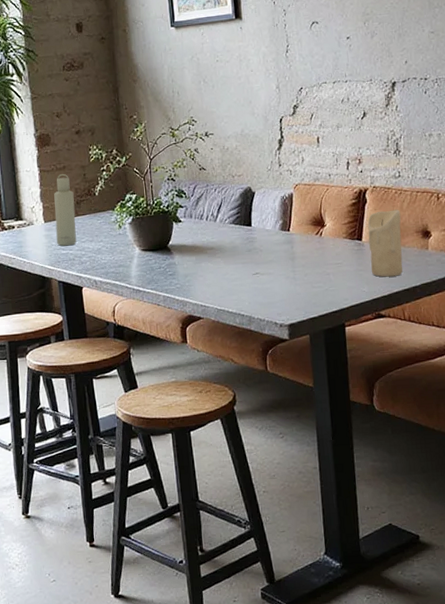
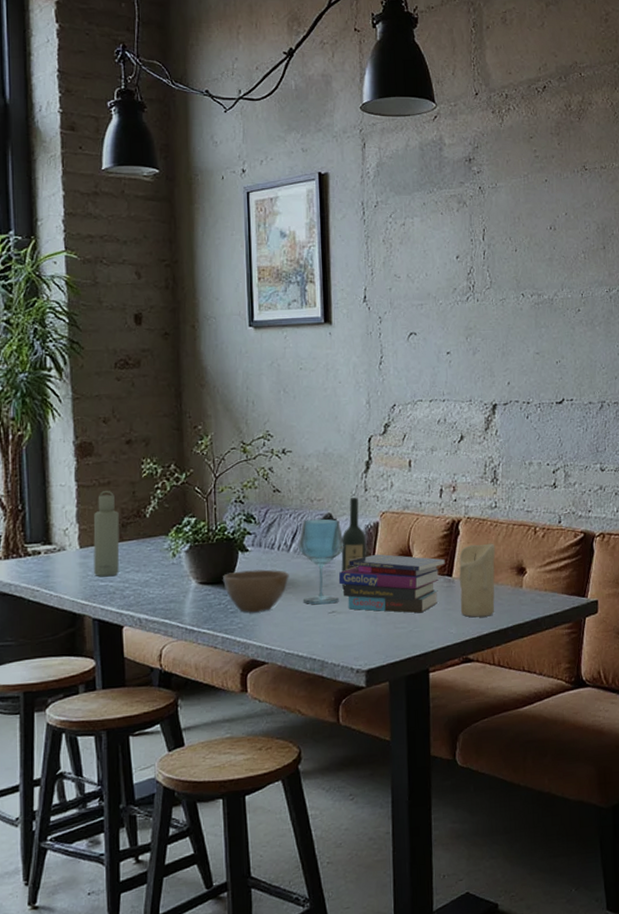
bowl: none [161,237,217,275] -> present [223,569,289,613]
wine glass: none [223,192,264,267] -> present [298,518,344,605]
books: none [260,221,355,274] -> present [338,554,445,613]
wine bottle: none [261,172,284,254] -> present [341,498,366,590]

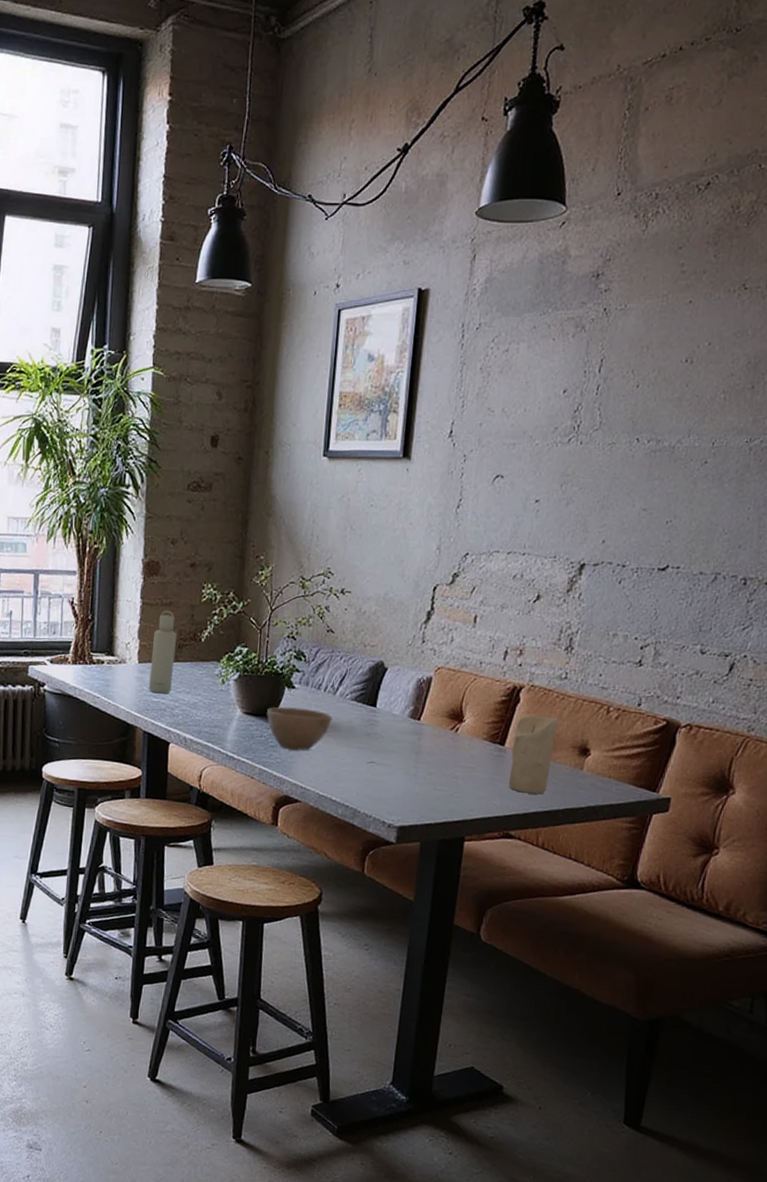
wine glass: present [298,518,344,605] -> none [342,664,393,754]
books: present [338,554,445,613] -> none [381,710,499,779]
wine bottle: present [341,498,366,590] -> none [384,648,417,742]

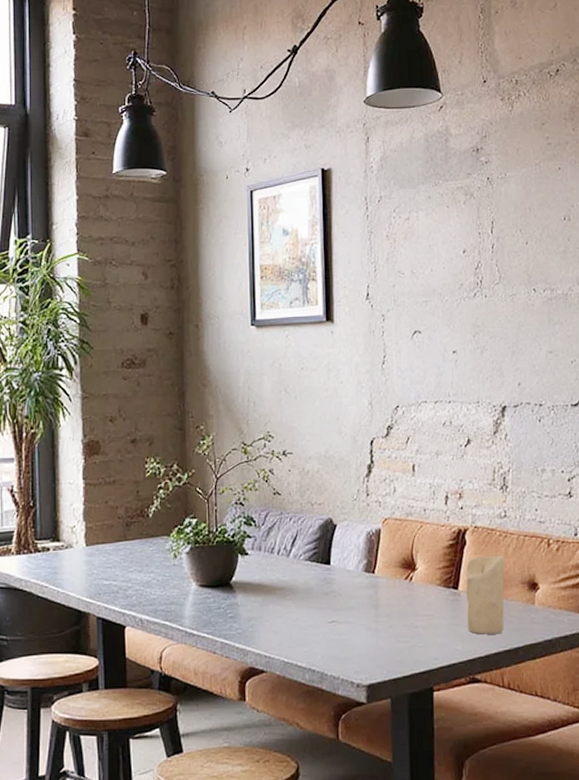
bottle: present [149,610,177,694] -> none [99,488,123,576]
bowl: present [267,706,333,751] -> none [223,574,289,619]

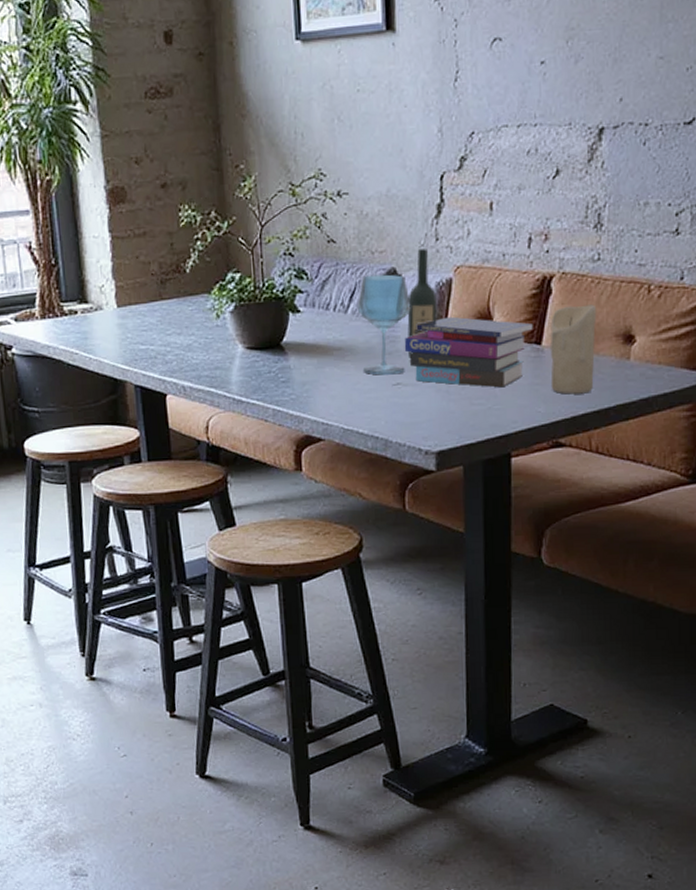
wine glass: none [298,523,345,613] -> present [357,274,411,375]
books: none [339,562,451,627] -> present [404,316,533,388]
wine bottle: none [341,502,368,599] -> present [407,249,437,358]

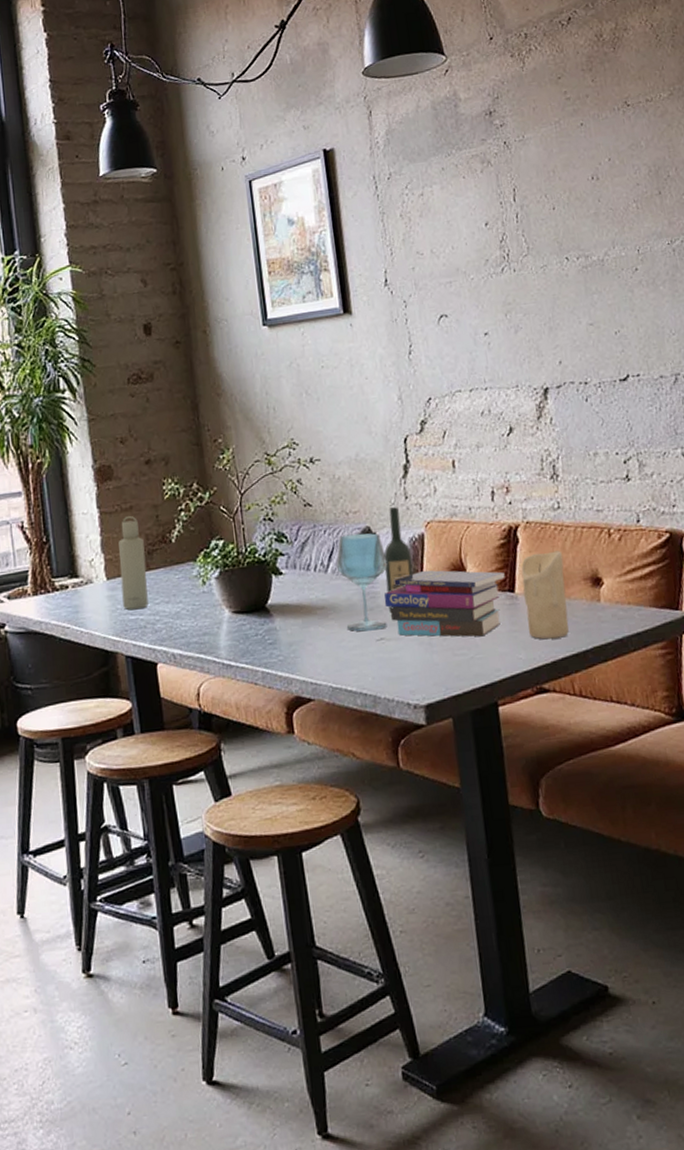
bottle: none [130,241,160,340] -> present [118,515,149,610]

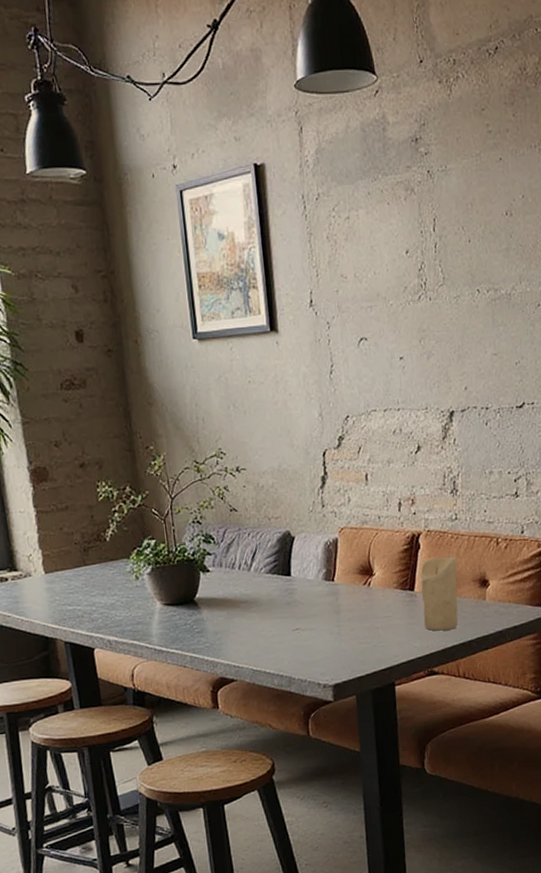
bottle: present [118,515,149,610] -> none [55,515,85,601]
wine glass: present [336,533,388,632] -> none [258,536,305,623]
wine bottle: present [384,507,414,613] -> none [301,514,327,607]
books: present [384,570,505,637] -> none [300,570,407,628]

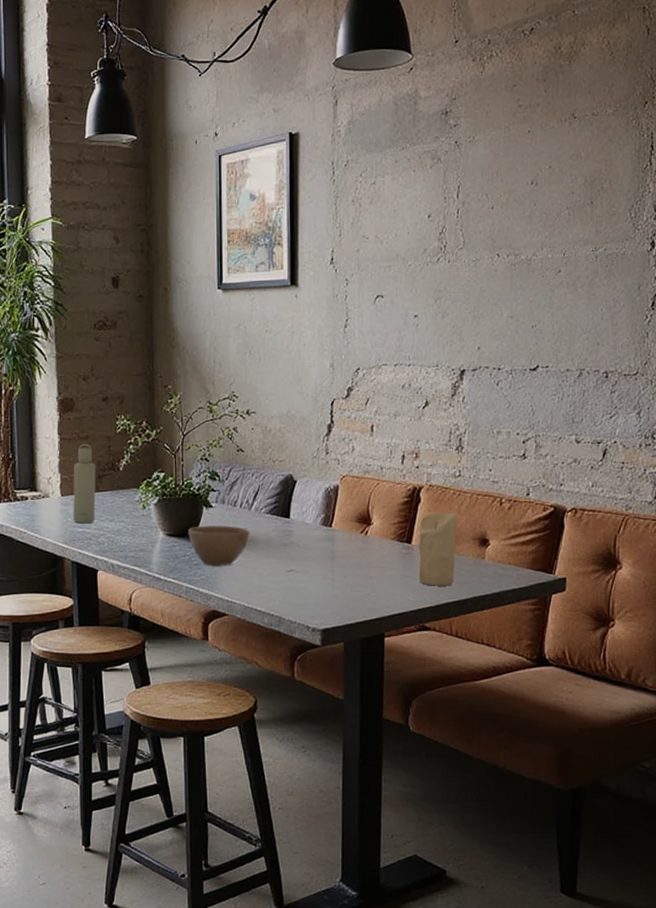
bottle: none [55,515,85,601] -> present [73,443,96,524]
bowl: none [187,589,252,632] -> present [188,525,250,566]

